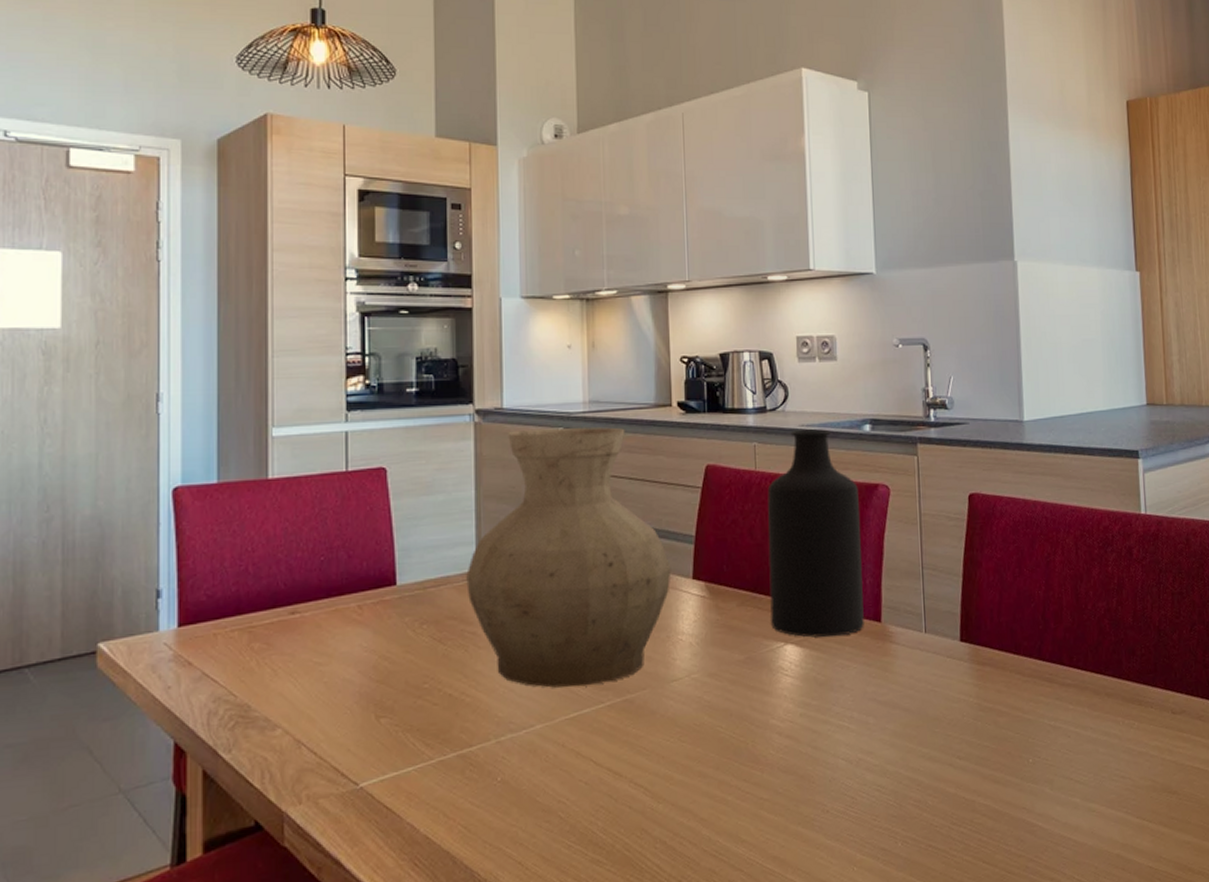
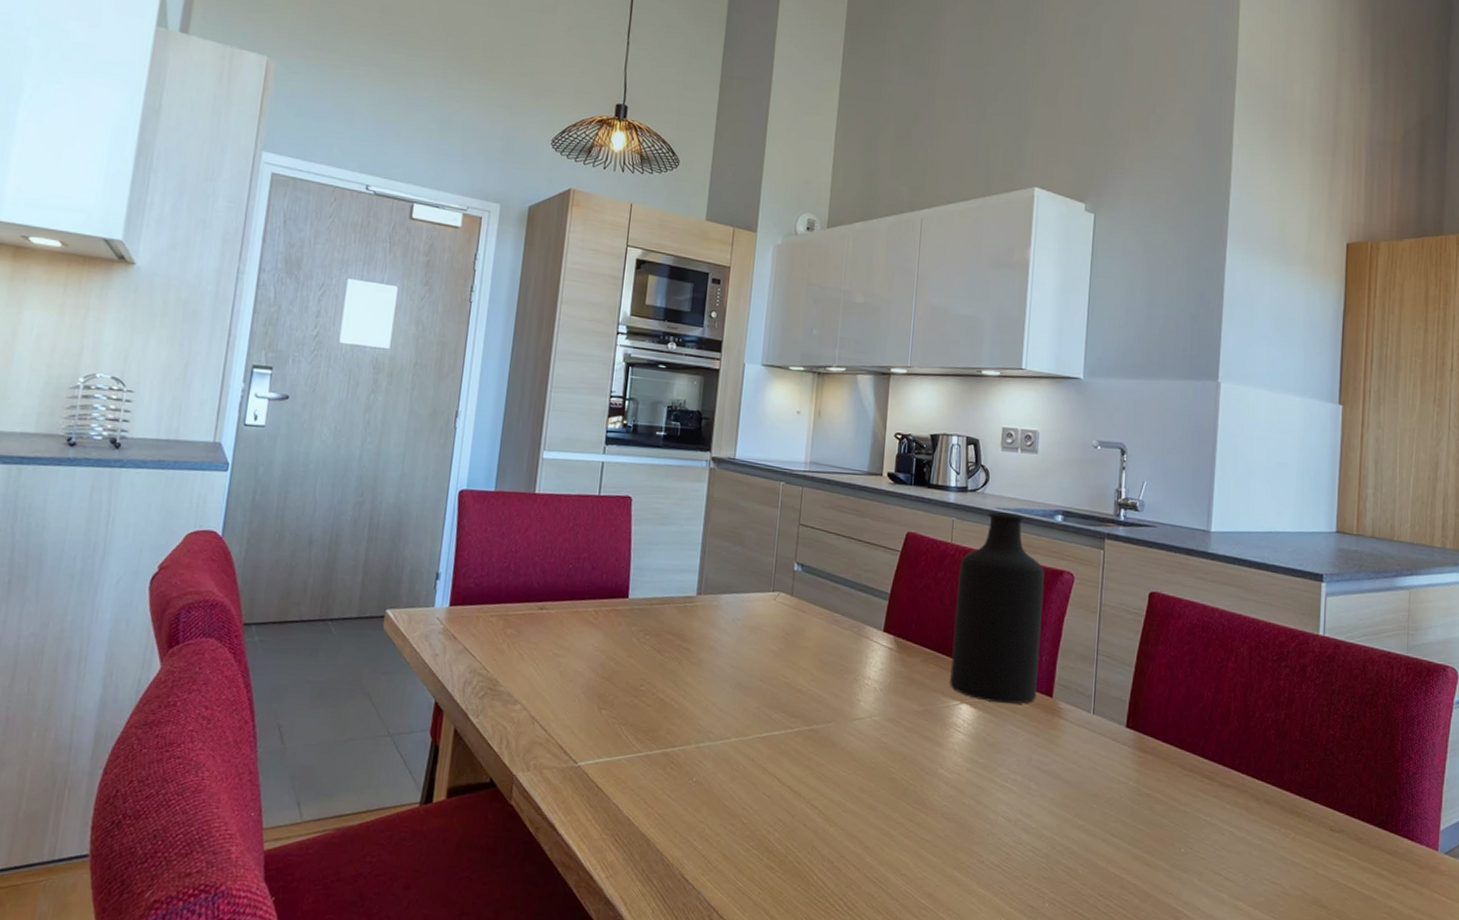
vase: present [466,427,671,688] -> none [686,479,866,712]

